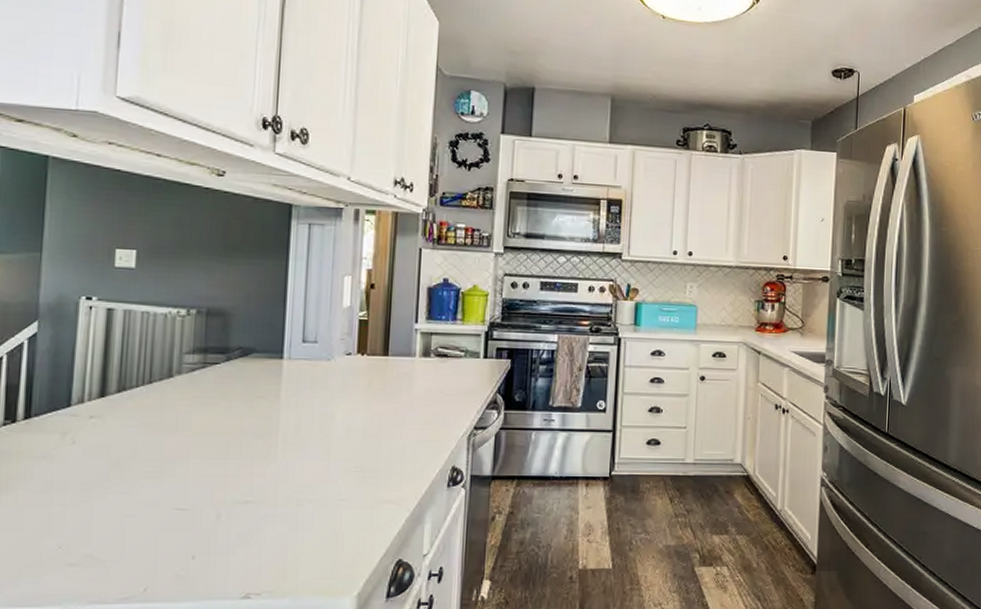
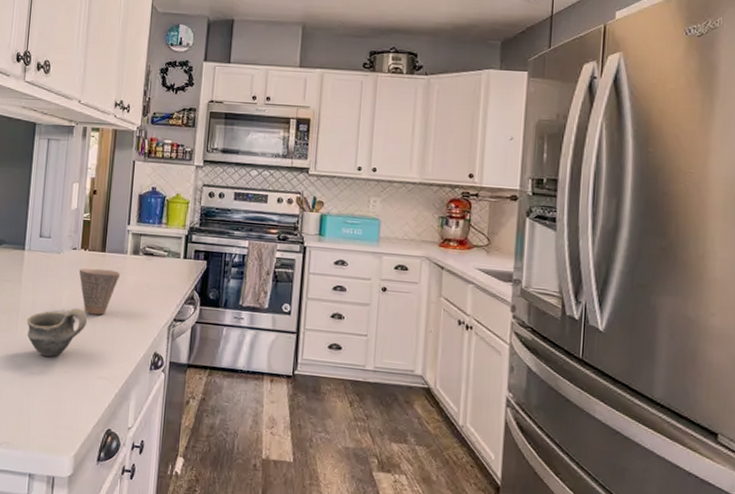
cup: none [289,423,369,485] -> present [26,308,88,357]
cup: none [356,375,408,430] -> present [79,268,121,315]

